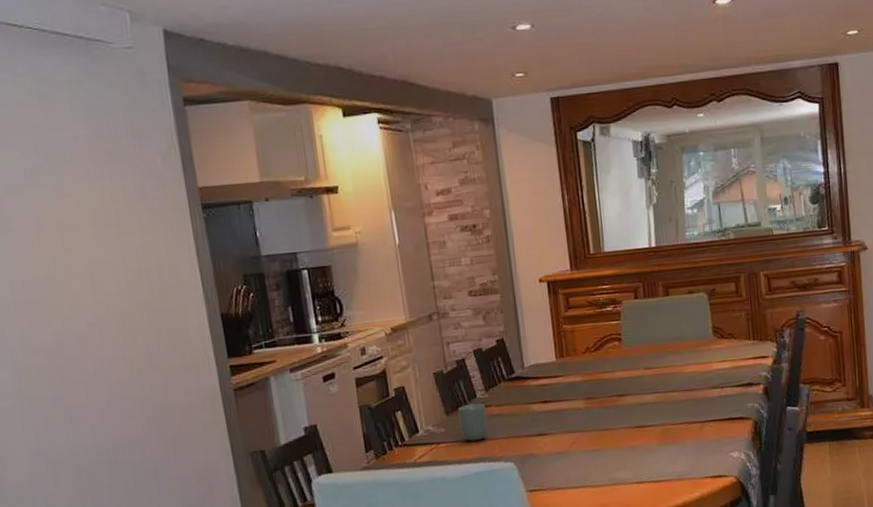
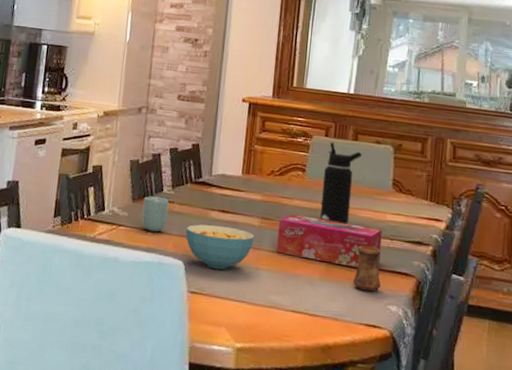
cereal bowl: none [509,415,584,462] -> present [185,224,255,270]
tissue box: none [605,380,714,430] -> present [276,214,382,268]
water bottle: none [640,303,677,386] -> present [319,142,363,225]
cup: none [689,399,720,445] -> present [353,245,381,292]

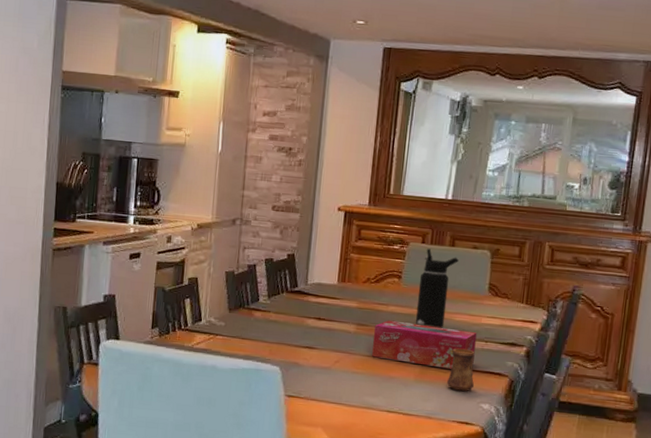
cup: present [142,196,169,232] -> none [238,306,265,341]
cereal bowl: present [185,224,255,270] -> none [282,332,351,374]

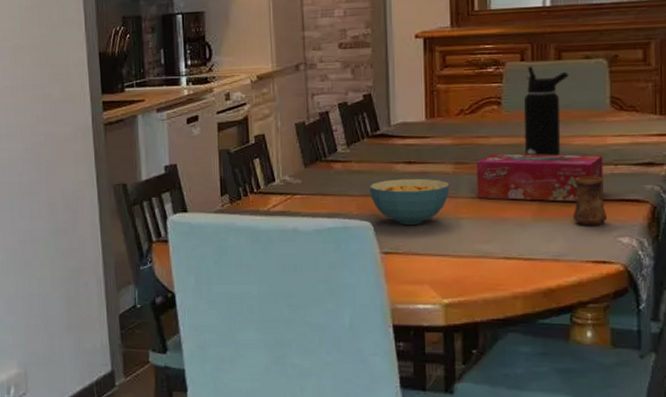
cereal bowl: none [282,332,351,374] -> present [369,178,450,225]

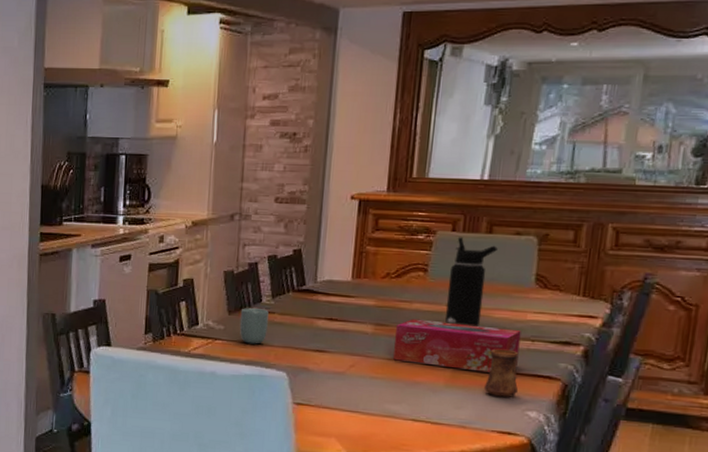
cup: none [316,158,346,196] -> present [239,308,269,344]
cereal bowl: present [369,178,450,225] -> none [288,334,368,380]

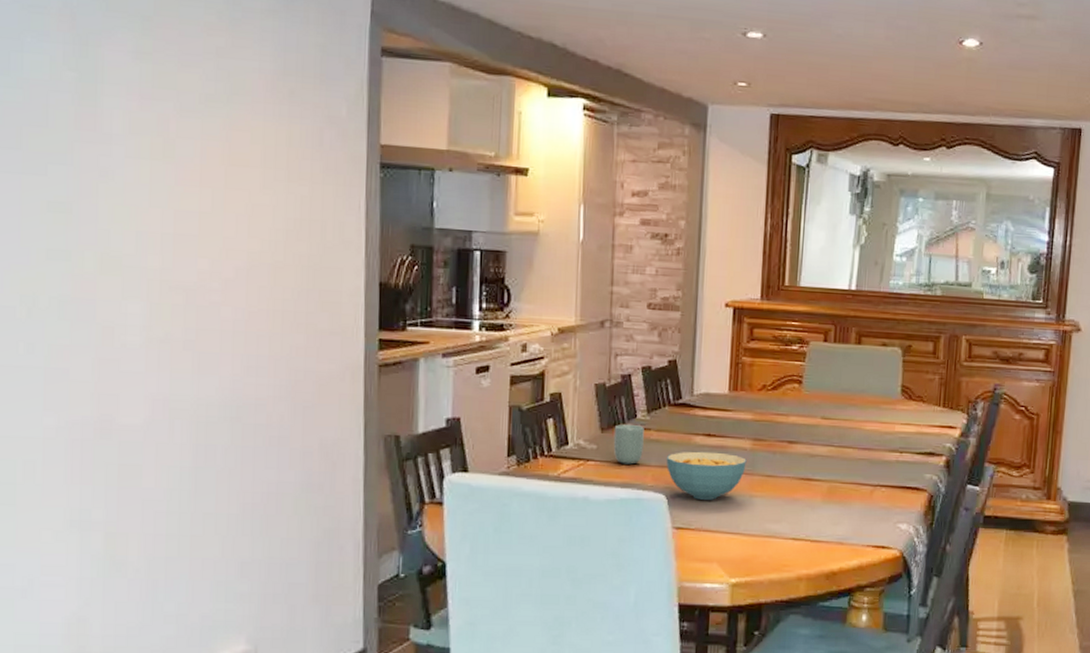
cereal bowl: none [288,334,368,380] -> present [666,451,747,500]
tissue box: present [393,318,521,373] -> none [772,432,890,486]
water bottle: present [444,237,499,327] -> none [820,348,867,439]
cup: present [485,349,519,397] -> none [859,461,890,510]

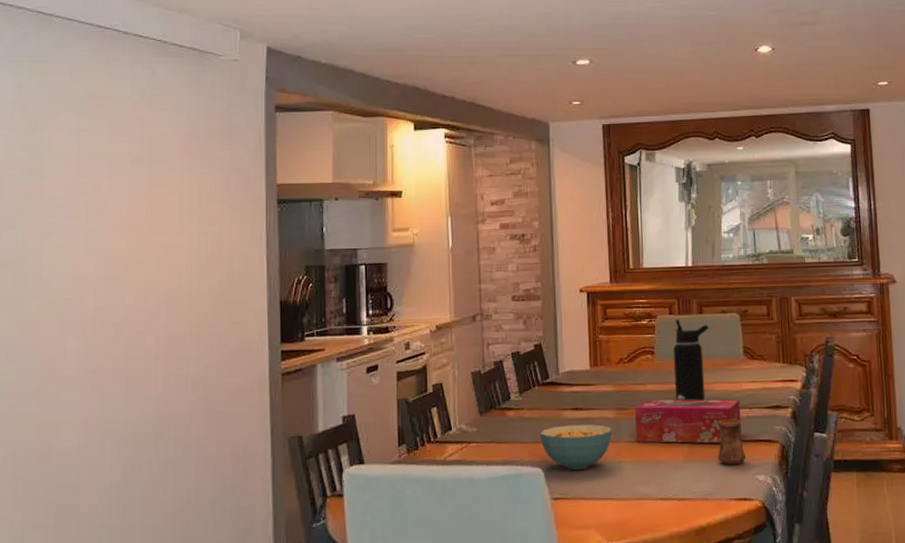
cup: present [613,424,644,465] -> none [491,406,519,443]
tissue box: none [772,432,890,486] -> present [635,399,742,444]
water bottle: none [820,348,867,439] -> present [673,319,710,402]
cup: none [859,461,890,510] -> present [717,419,746,465]

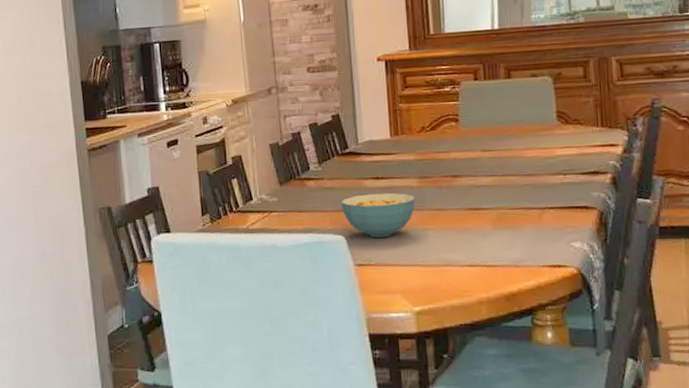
tissue box: present [635,399,742,444] -> none [439,166,555,211]
water bottle: present [673,319,710,402] -> none [478,85,519,169]
cup: present [717,419,746,465] -> none [528,185,561,232]

